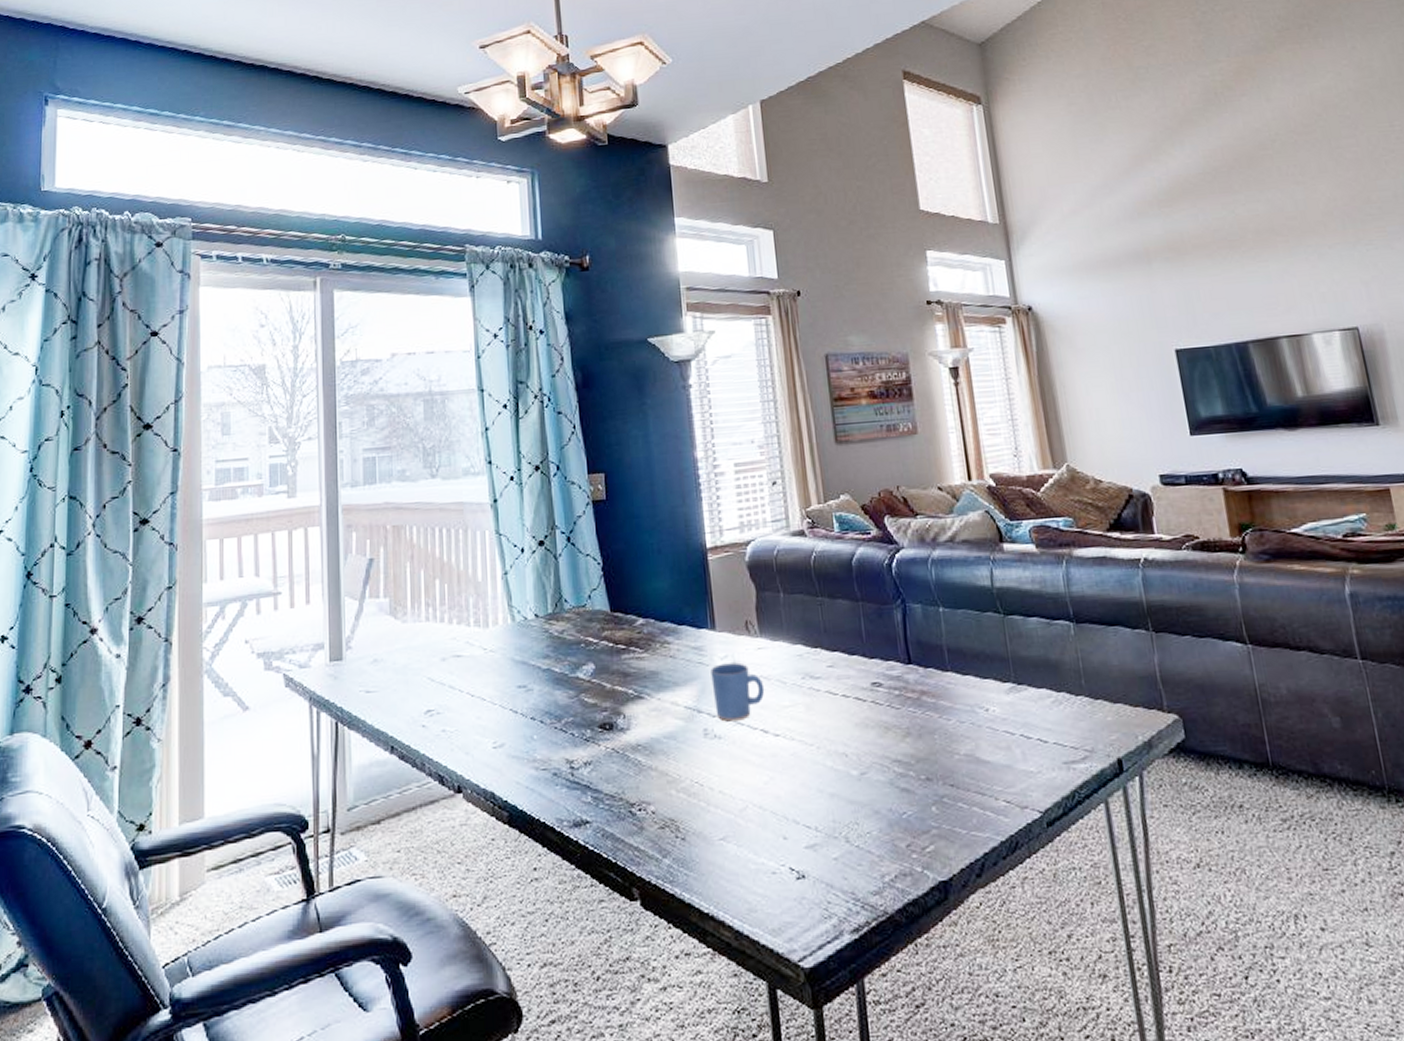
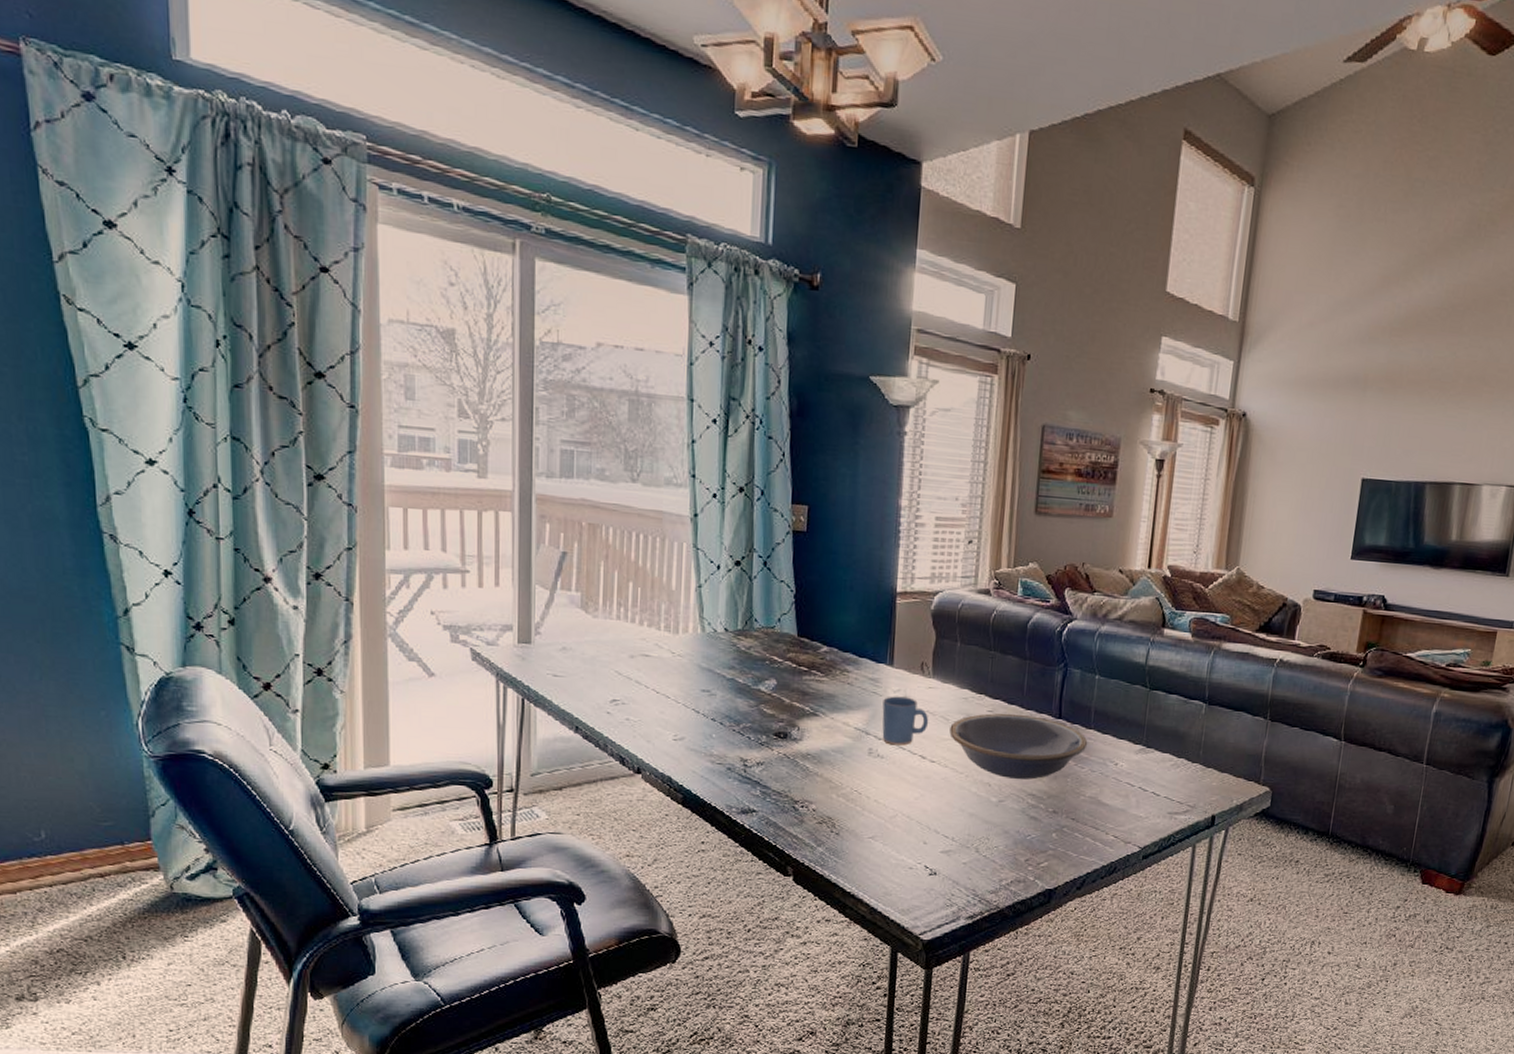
bowl: none [789,665,949,744] -> present [949,713,1088,780]

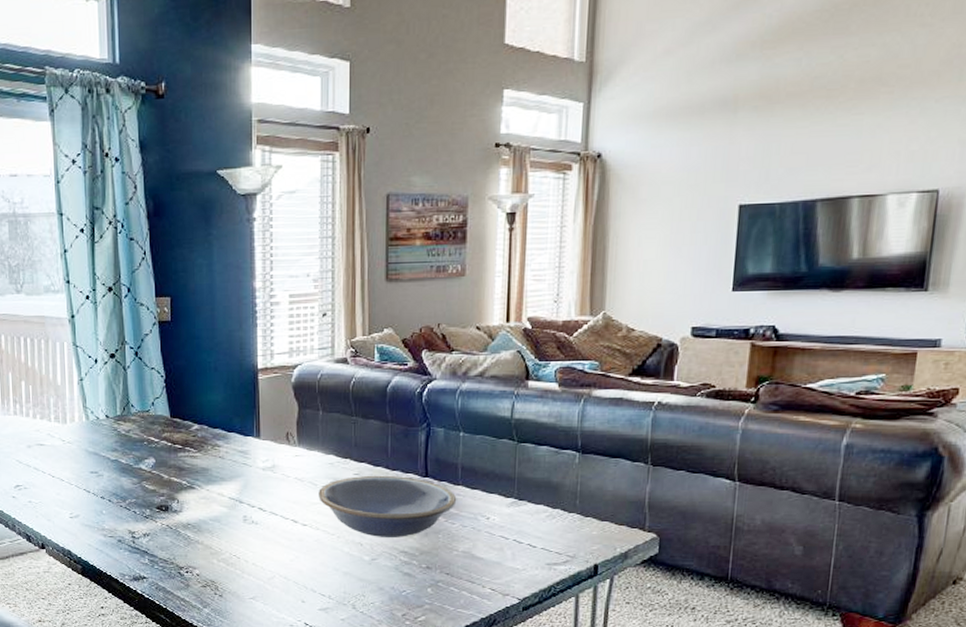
mug: present [882,696,929,746] -> none [253,466,298,512]

